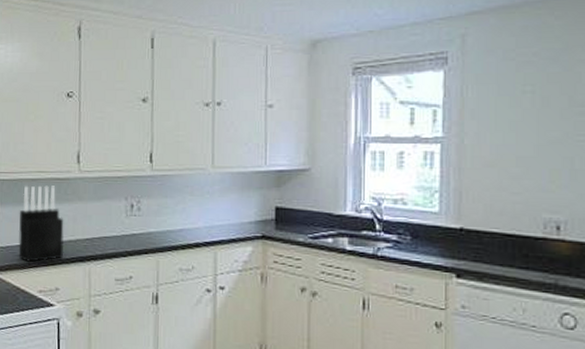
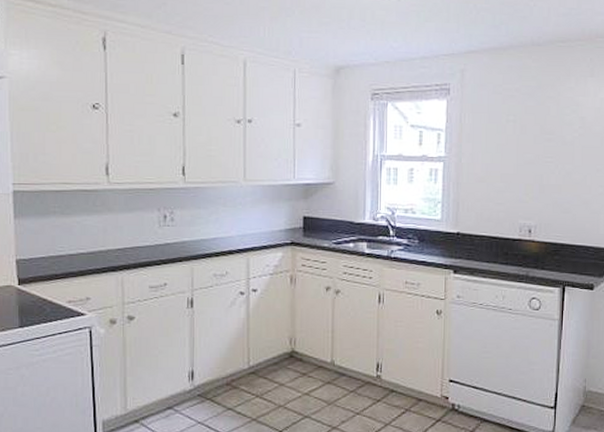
knife block: present [18,185,65,263] -> none [42,197,95,274]

